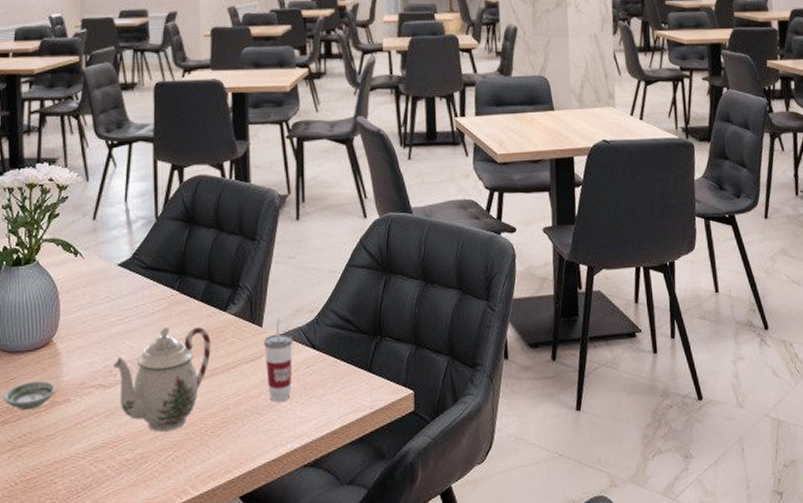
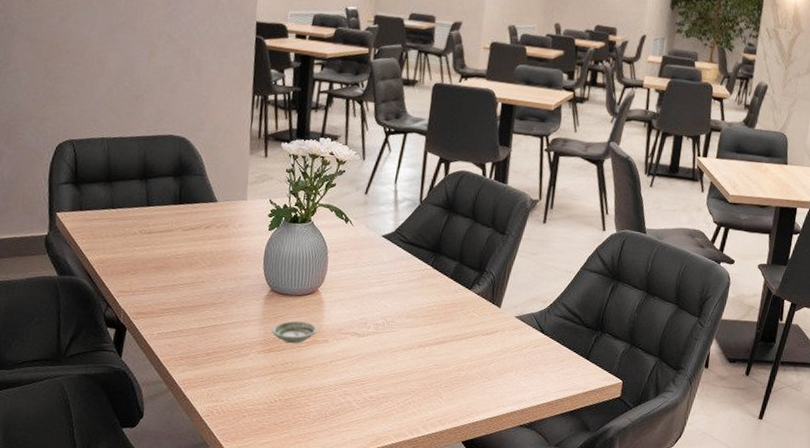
teapot: present [112,326,211,432] -> none [367,293,455,380]
cup: present [263,318,293,401] -> none [498,303,526,371]

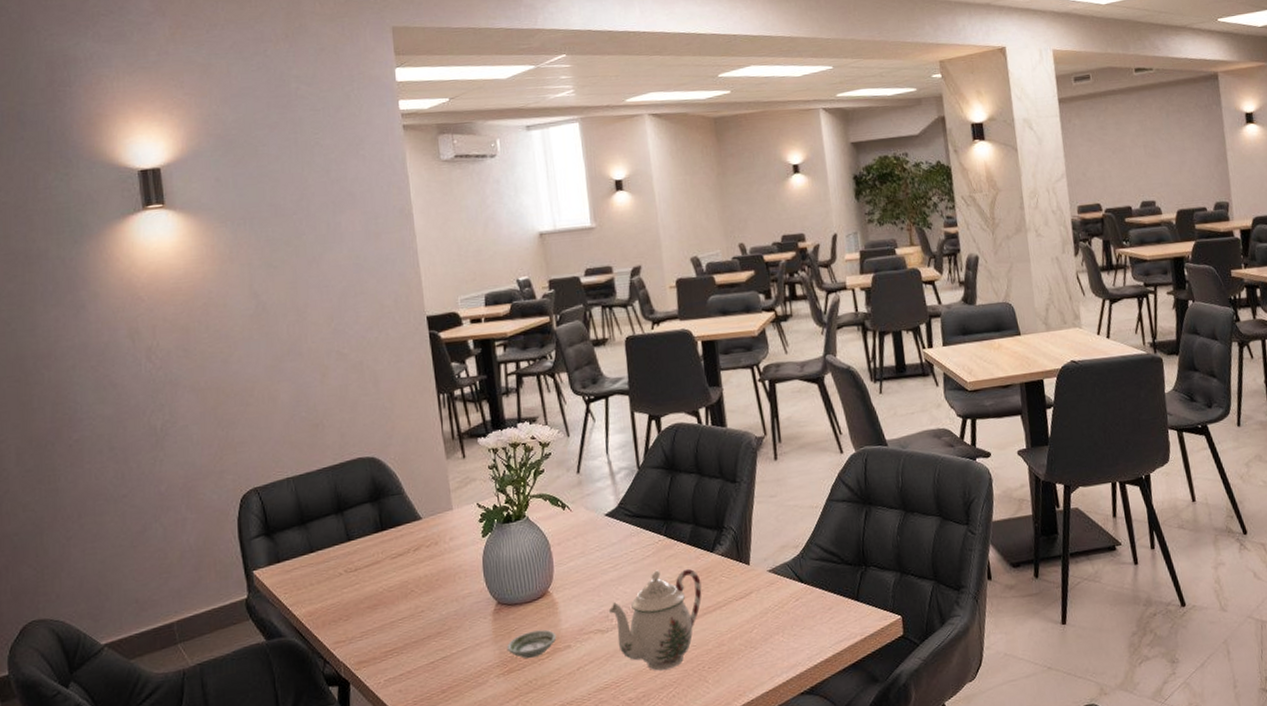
teapot: none [367,293,455,380] -> present [608,568,702,671]

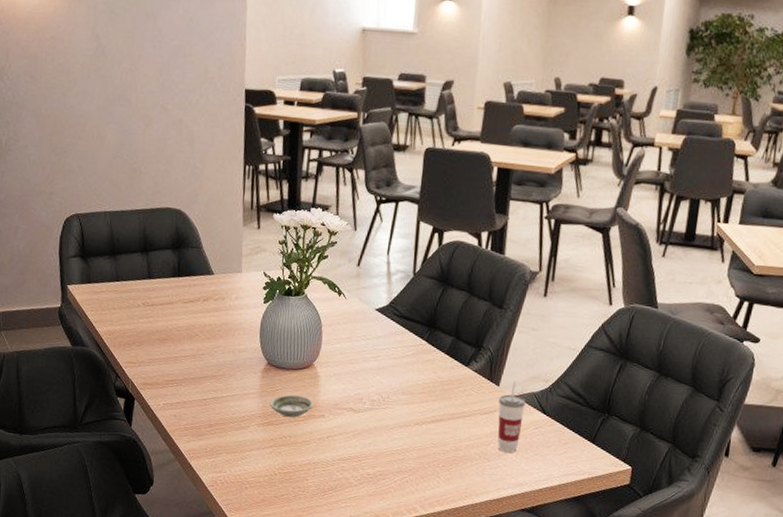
teapot: present [608,568,702,671] -> none [363,369,452,458]
cup: none [751,555,783,635] -> present [497,381,526,453]

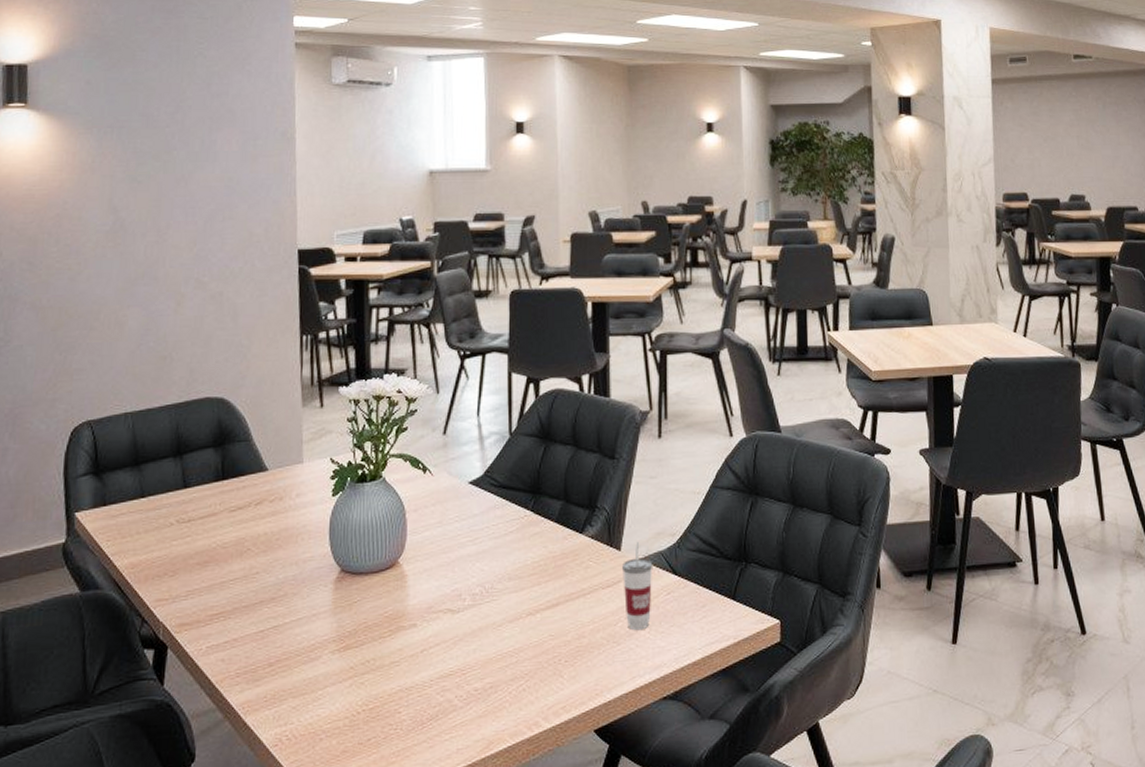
saucer: present [269,394,314,418] -> none [345,604,402,635]

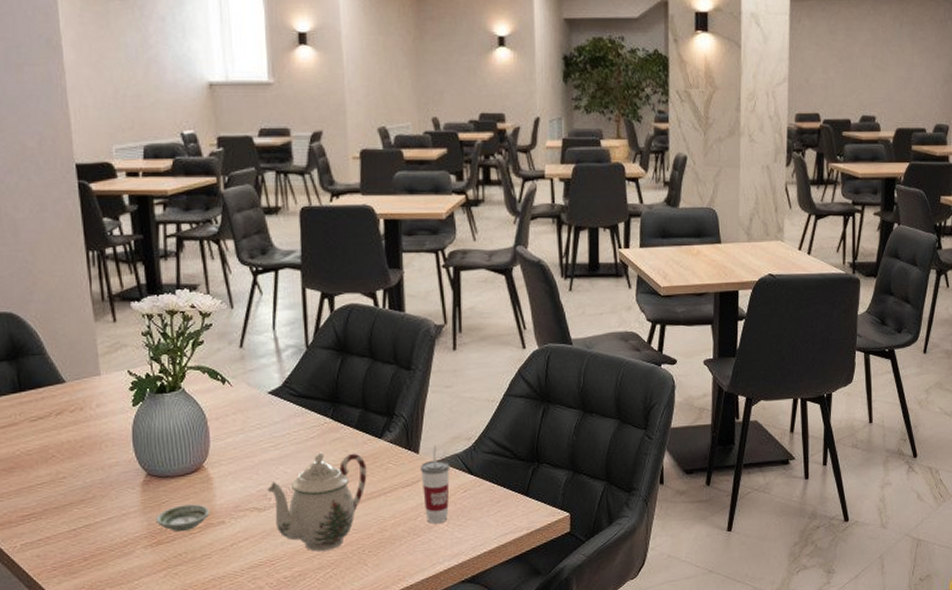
saucer: none [345,604,402,635] -> present [155,504,210,531]
teapot: none [461,548,566,660] -> present [266,452,367,552]

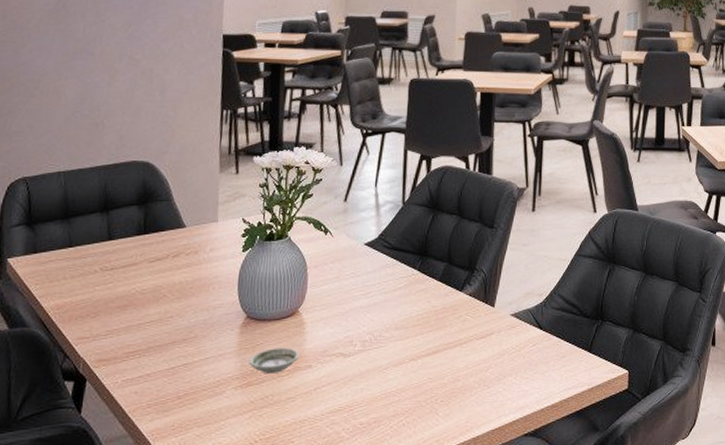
teapot: present [266,452,367,552] -> none [353,302,446,399]
cup: present [419,445,450,523] -> none [494,299,522,375]

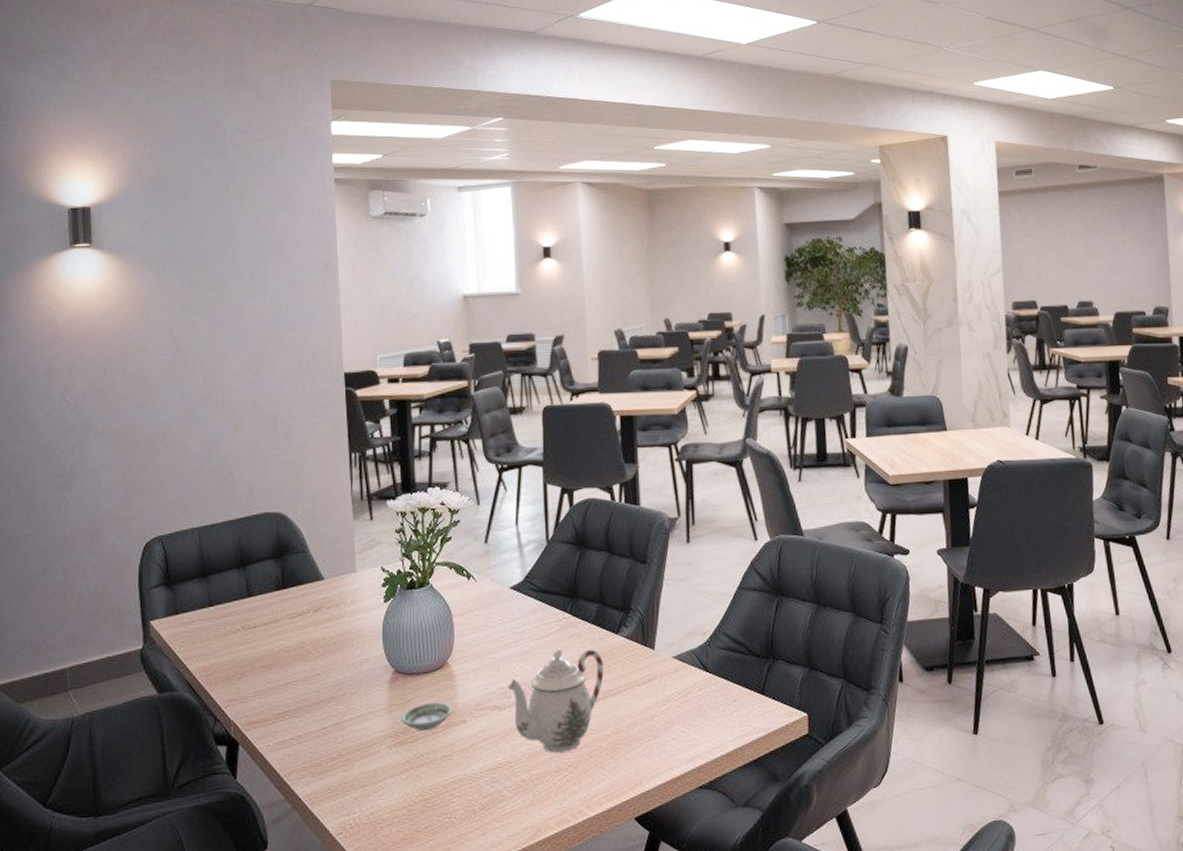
teapot: none [353,302,446,399] -> present [507,648,604,753]

